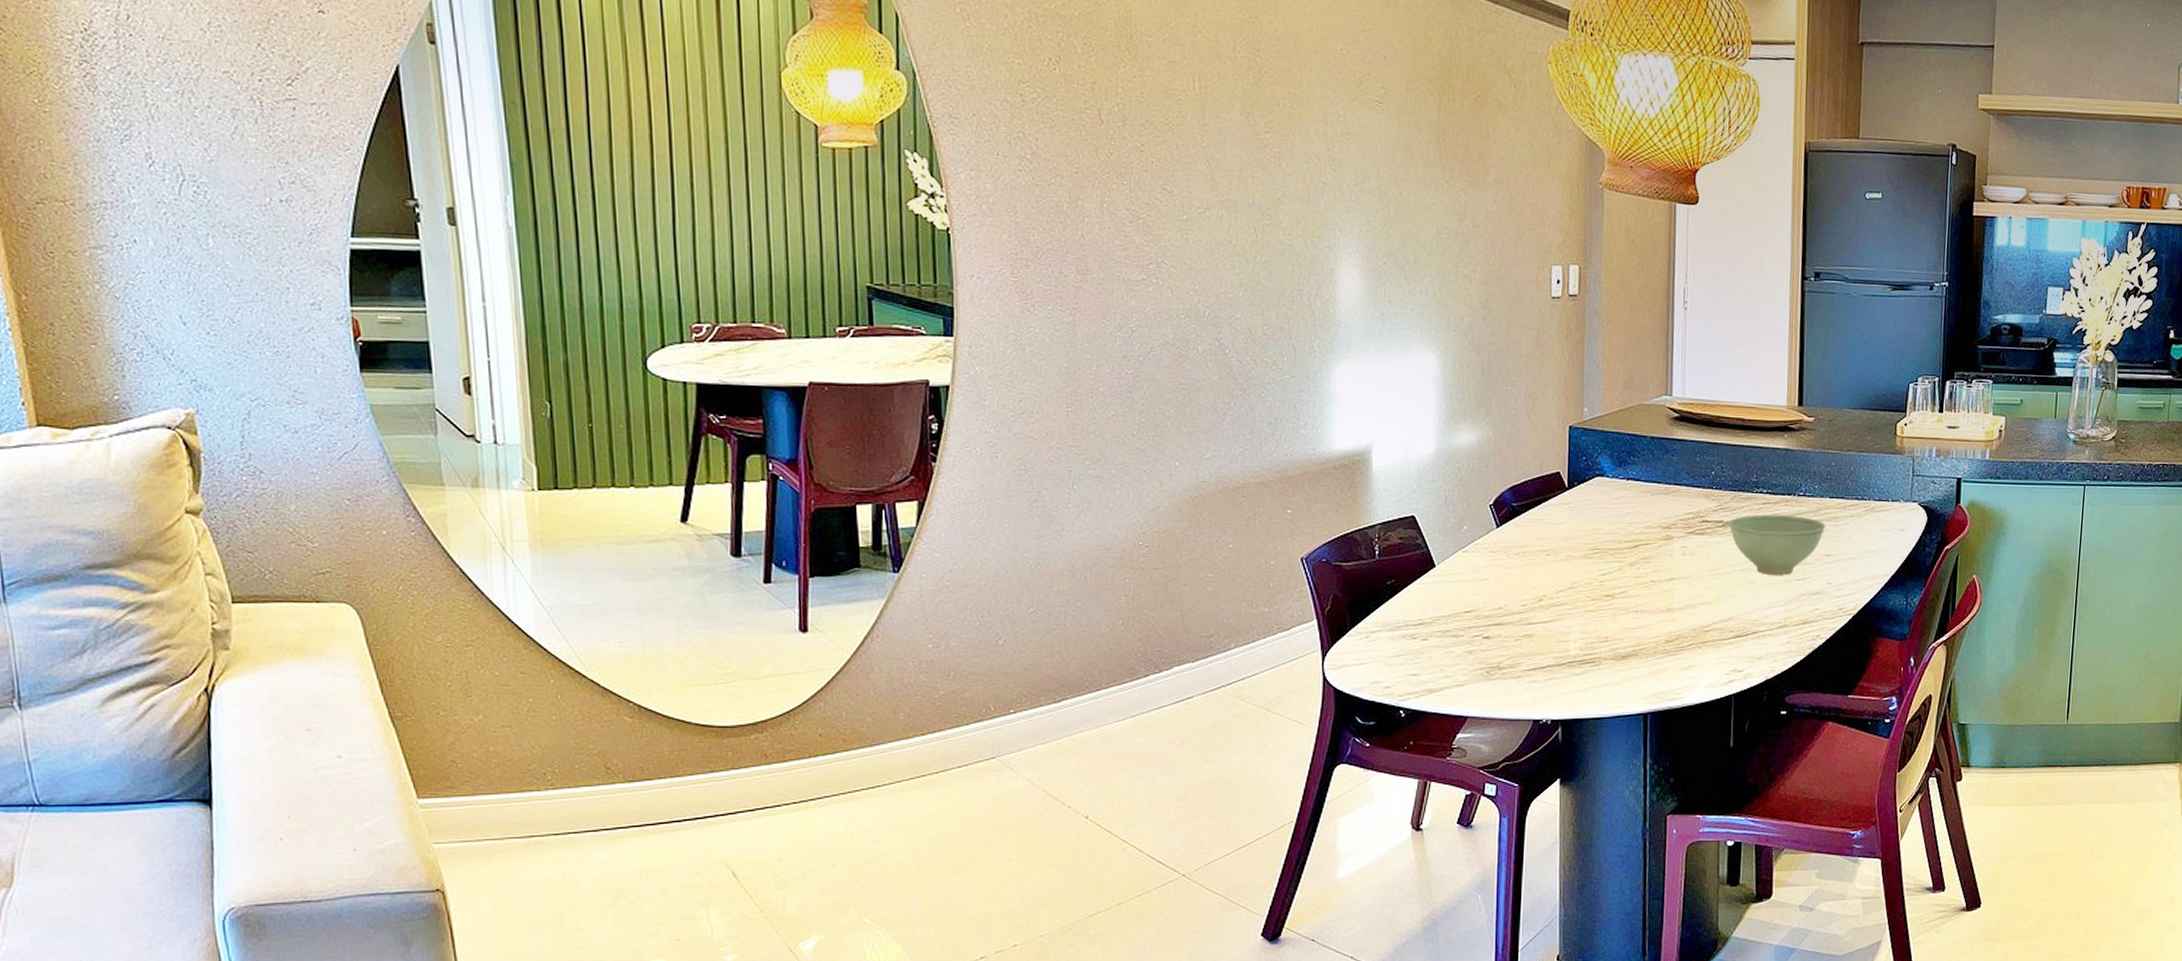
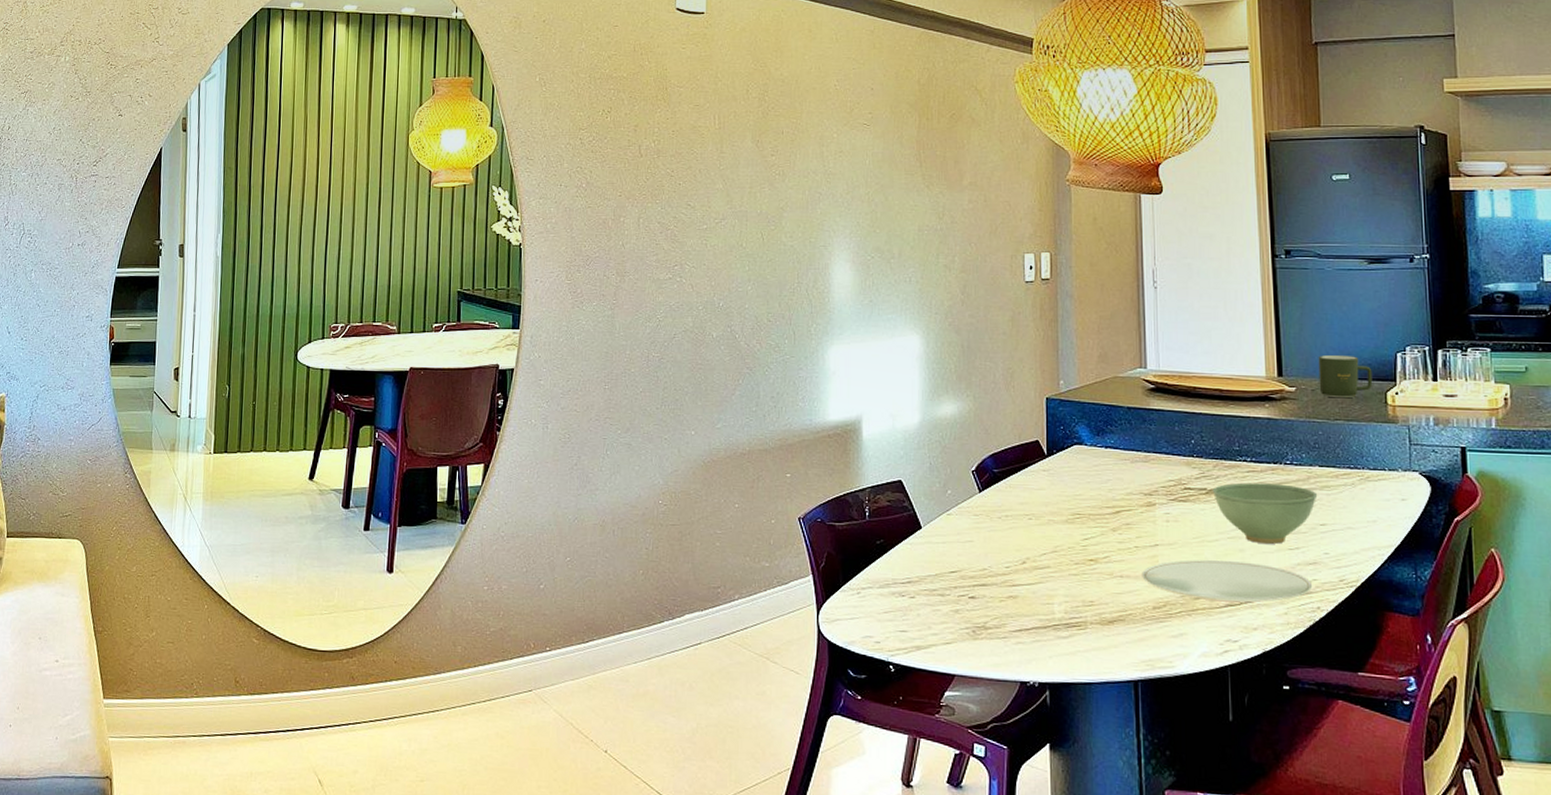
plate: none [1656,592,1815,634] -> present [1142,559,1313,603]
mug: none [1836,384,1886,429] -> present [1318,354,1373,399]

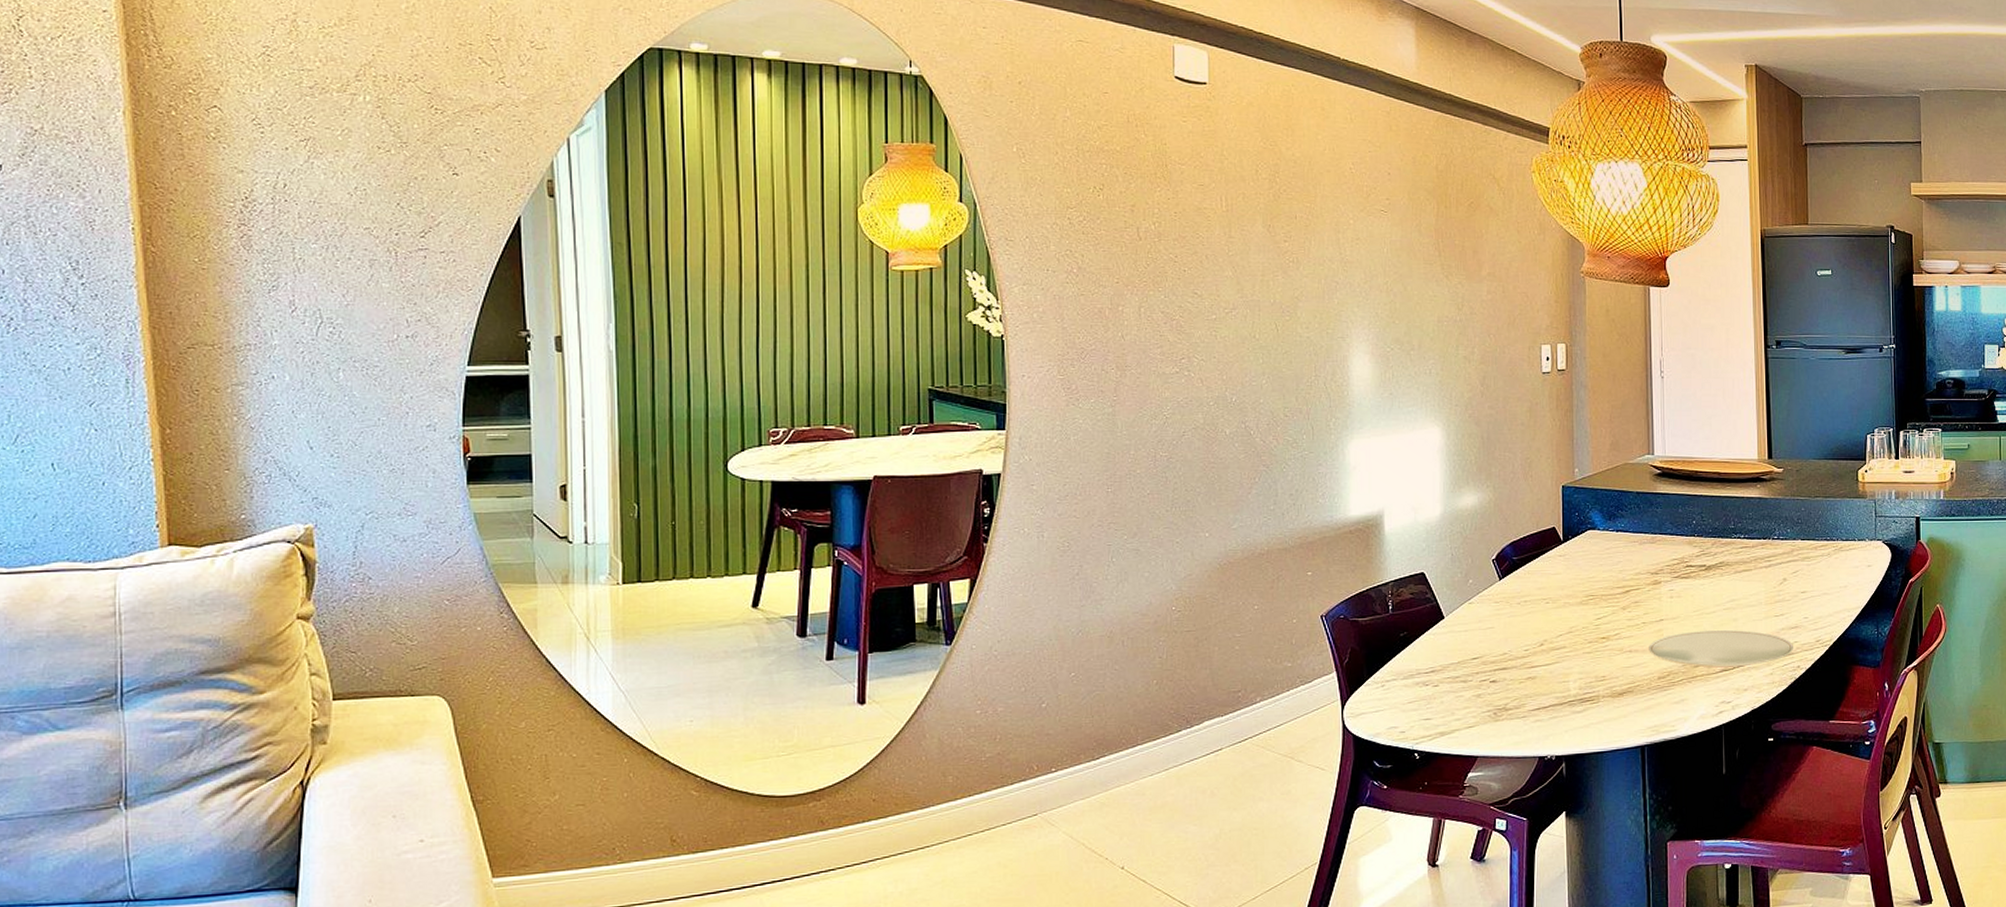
bowl: present [1212,482,1318,544] -> none [1710,557,1800,612]
mug: present [1318,354,1373,399] -> none [1802,437,1847,477]

